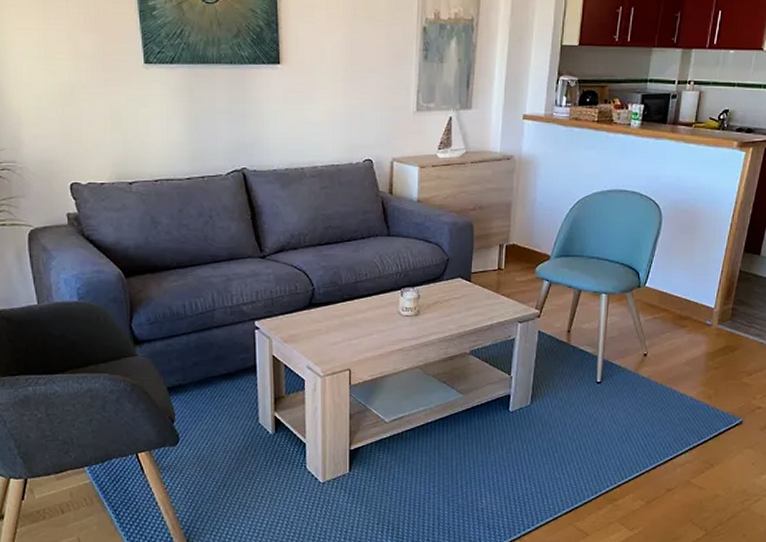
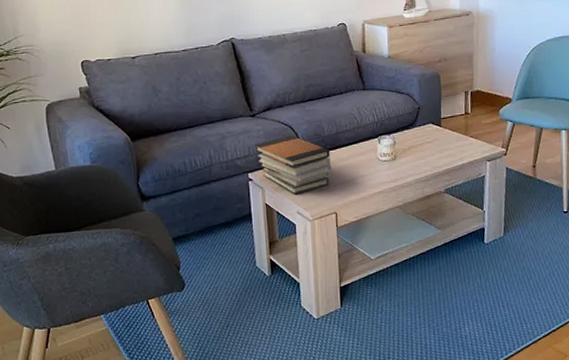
book stack: none [264,281,348,347] -> present [255,135,332,195]

